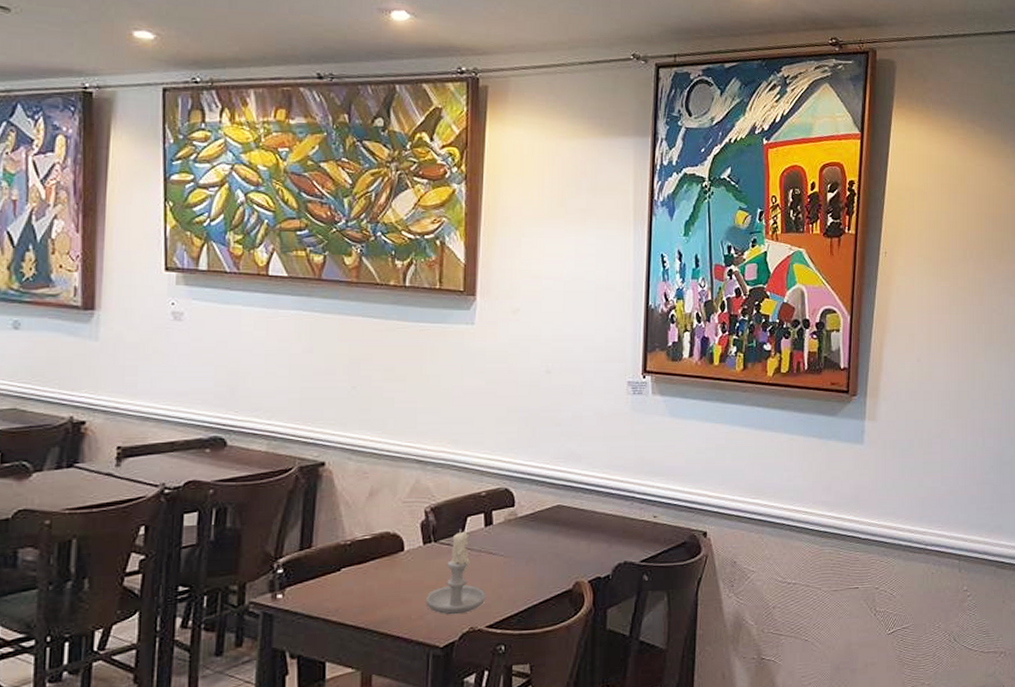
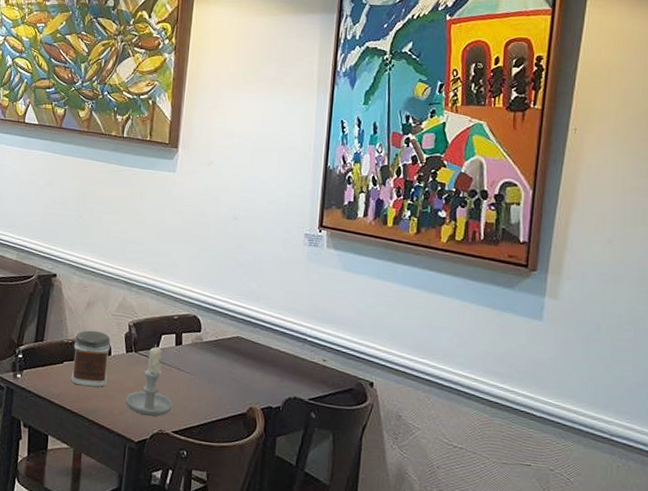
jar: none [352,524,402,594] -> present [71,330,111,387]

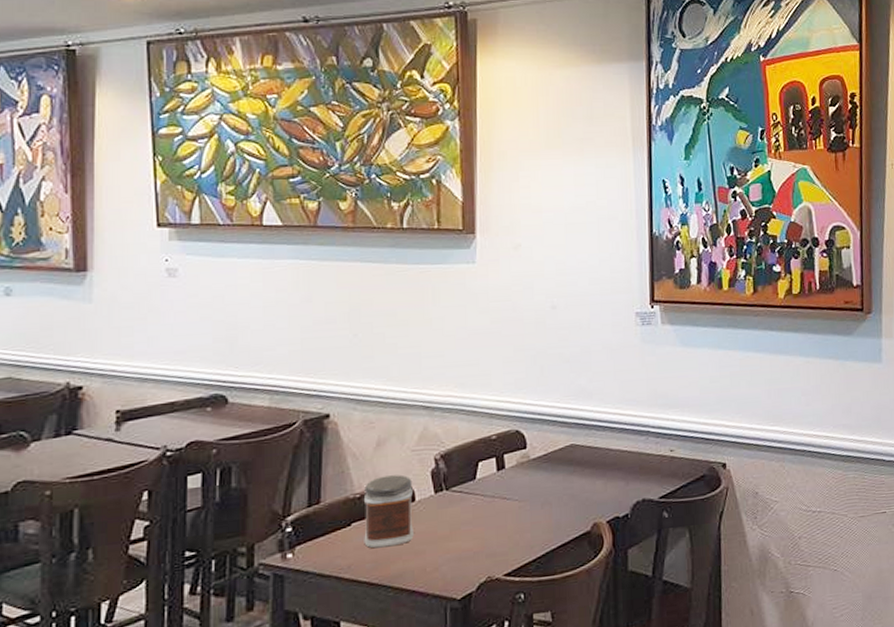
candle: present [126,344,174,417] -> none [441,474,502,566]

